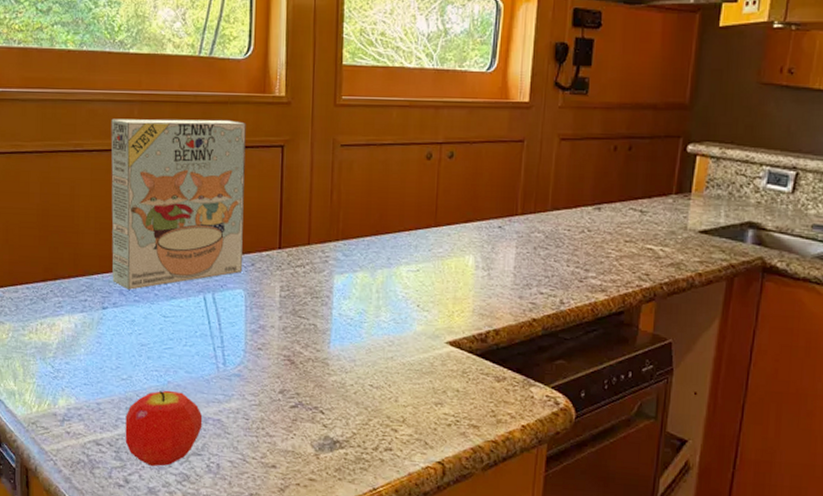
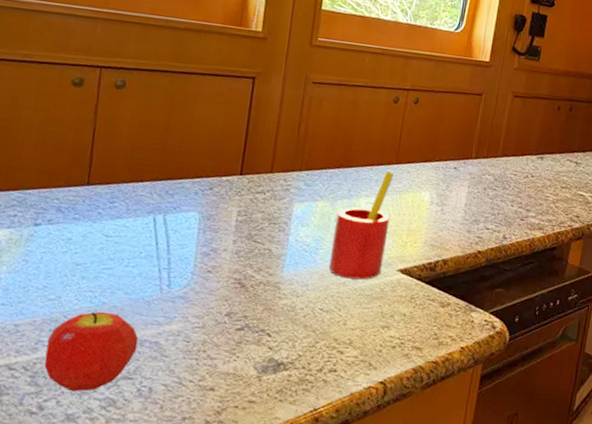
cereal box: present [111,118,246,290] -> none [50,33,219,207]
straw: none [374,235,434,354] -> present [328,171,395,280]

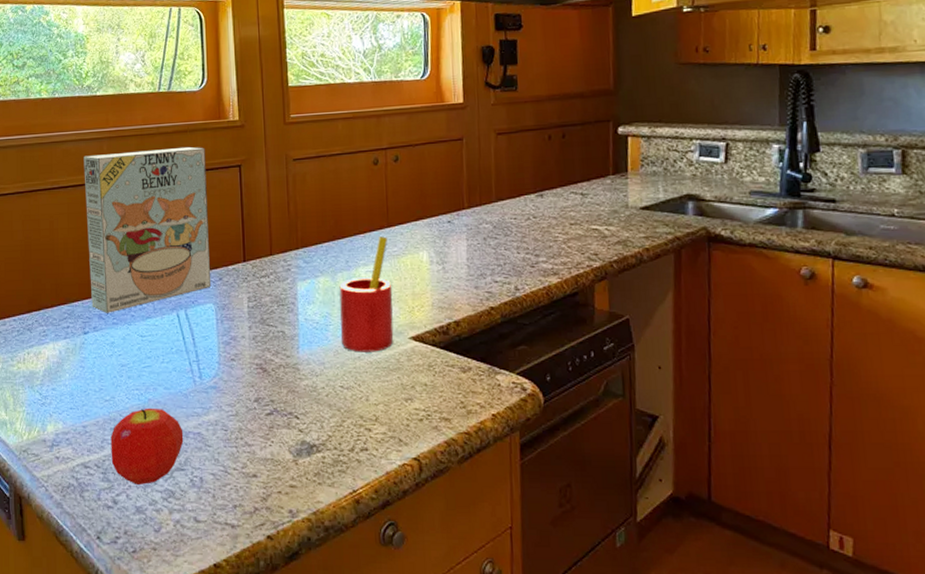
cereal box: none [50,33,219,207] -> present [83,146,212,313]

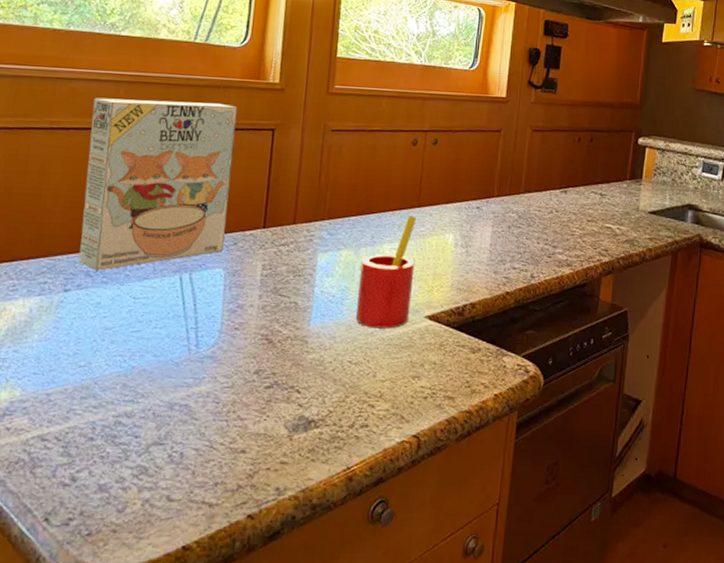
fruit: present [110,407,184,485] -> none [76,376,169,460]

